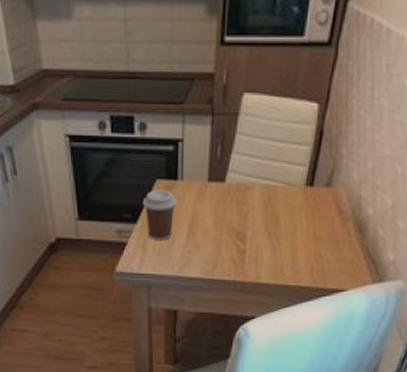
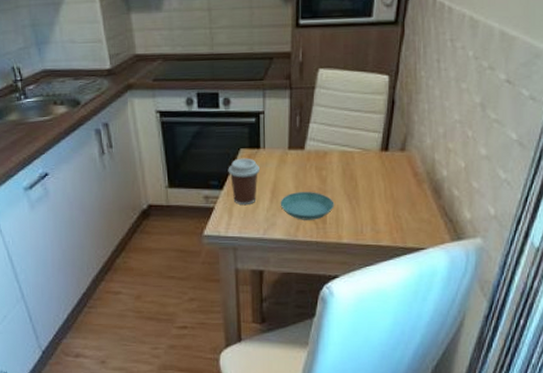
saucer: none [197,228,254,258] -> present [280,192,334,220]

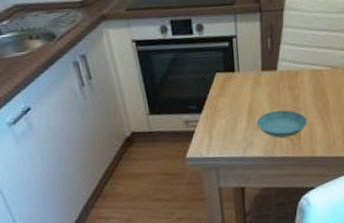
coffee cup: present [228,158,260,206] -> none [205,81,236,128]

